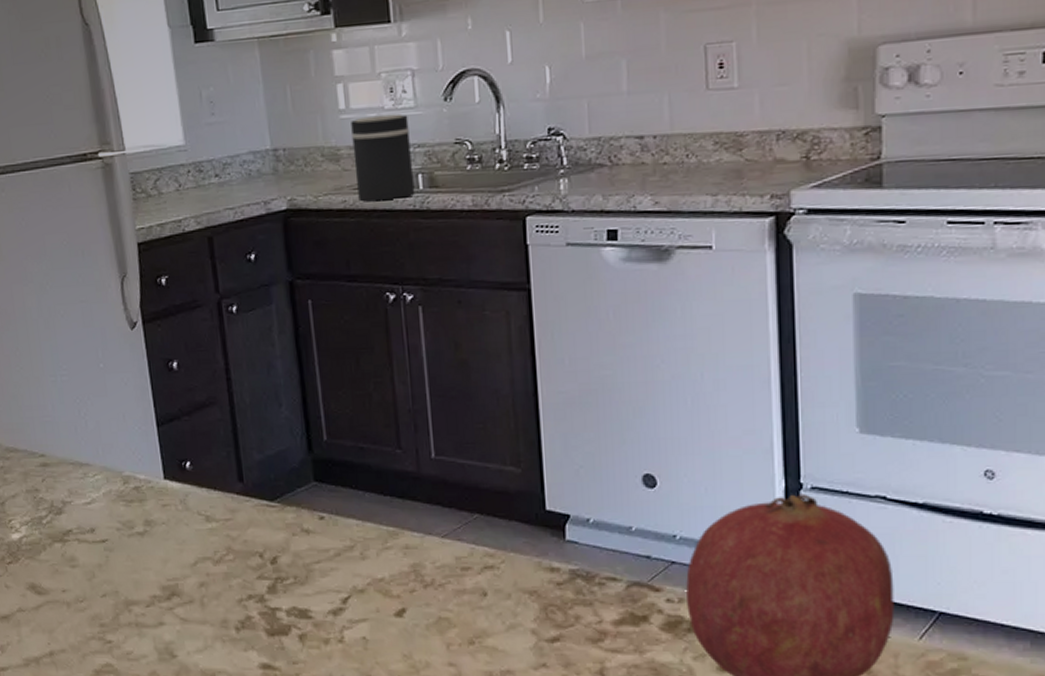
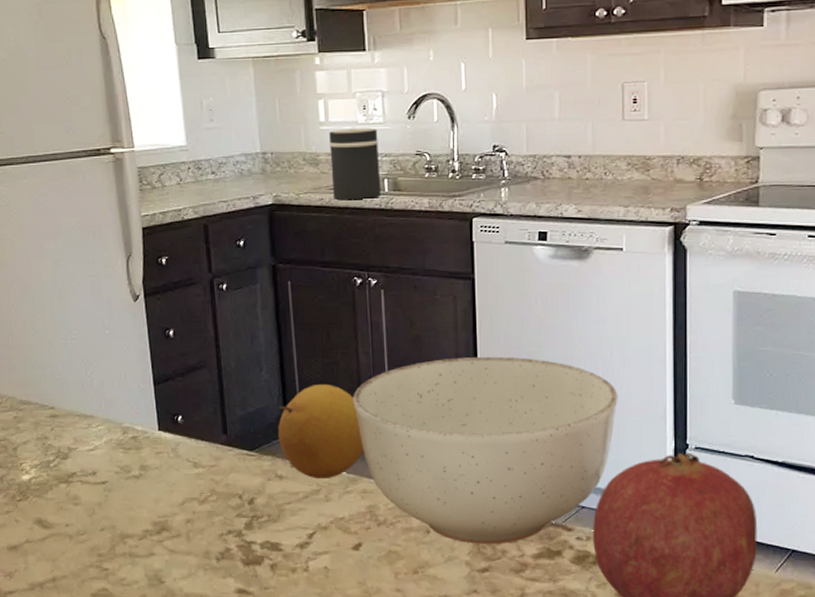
fruit: none [302,420,405,533] -> present [277,384,364,479]
bowl: none [389,382,713,609] -> present [353,356,618,544]

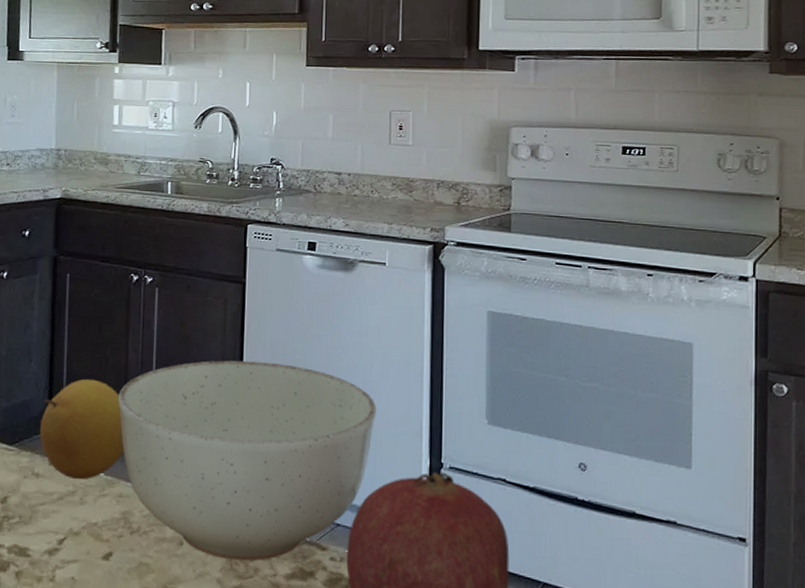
cylinder: present [329,127,381,201] -> none [119,132,166,200]

